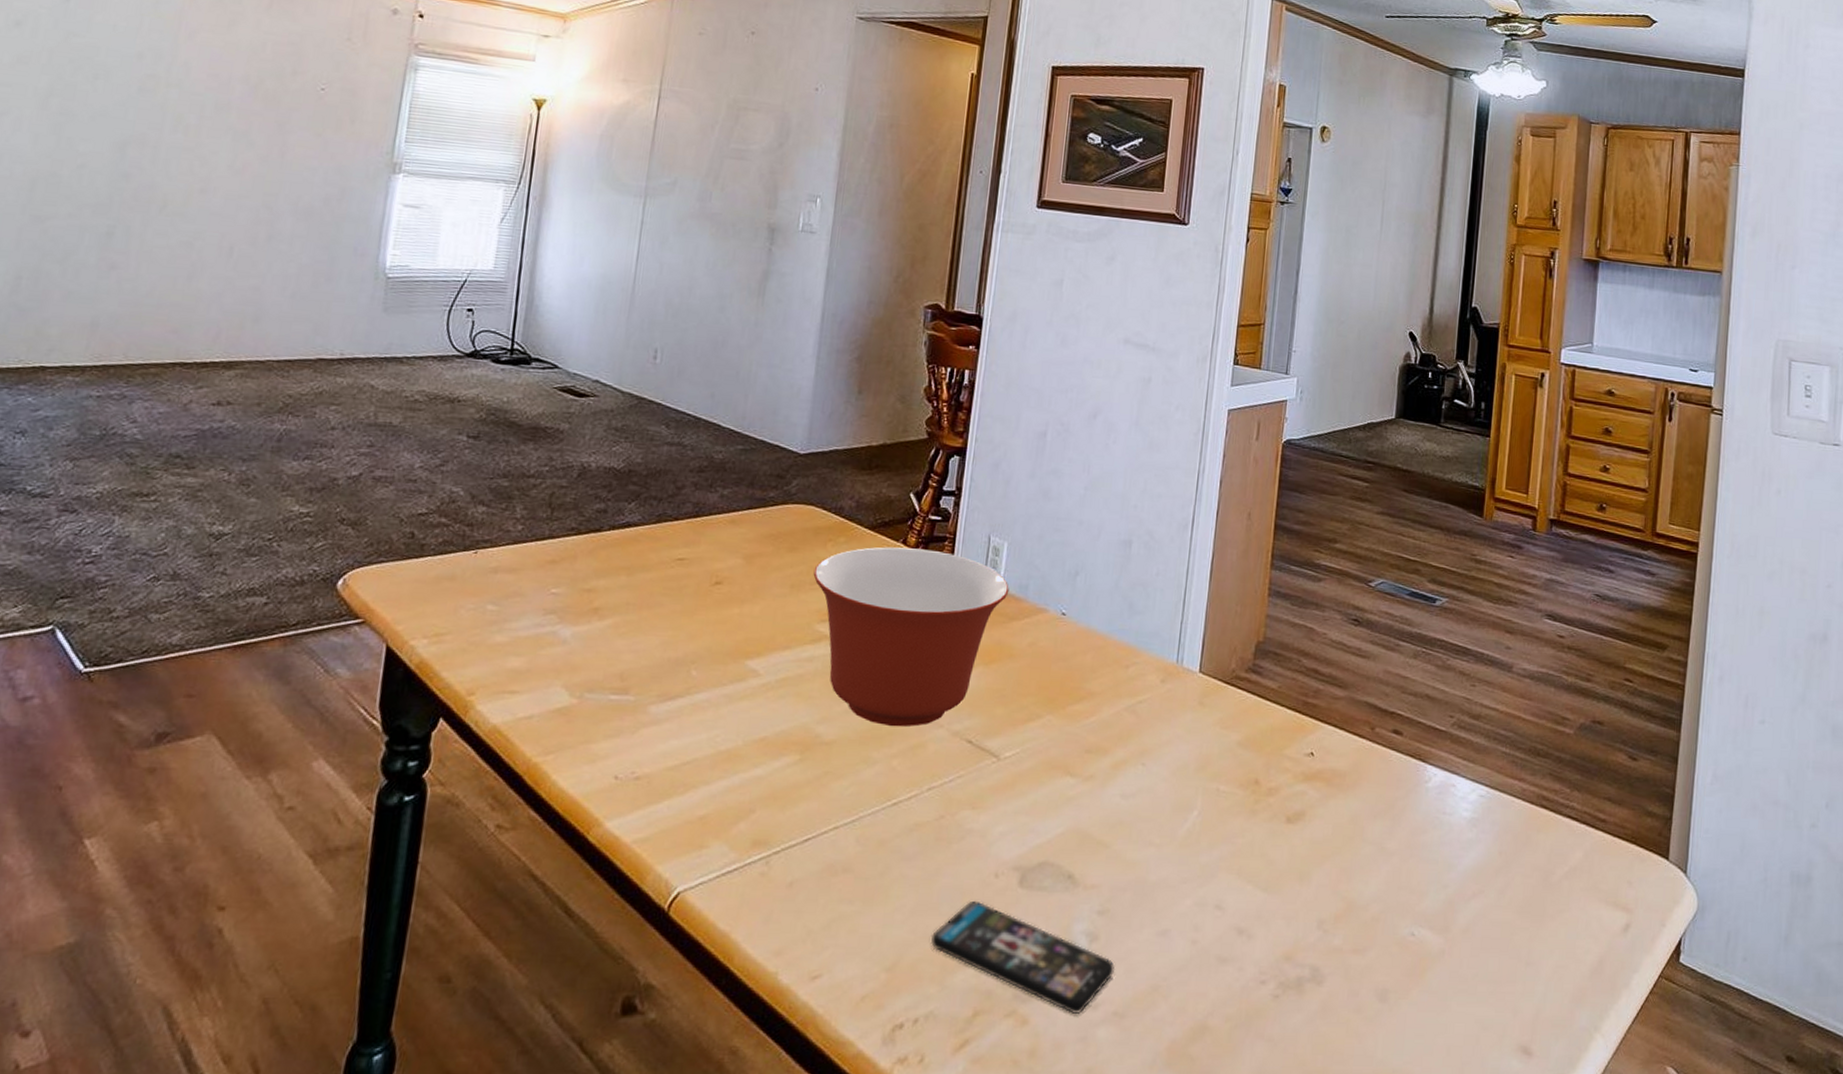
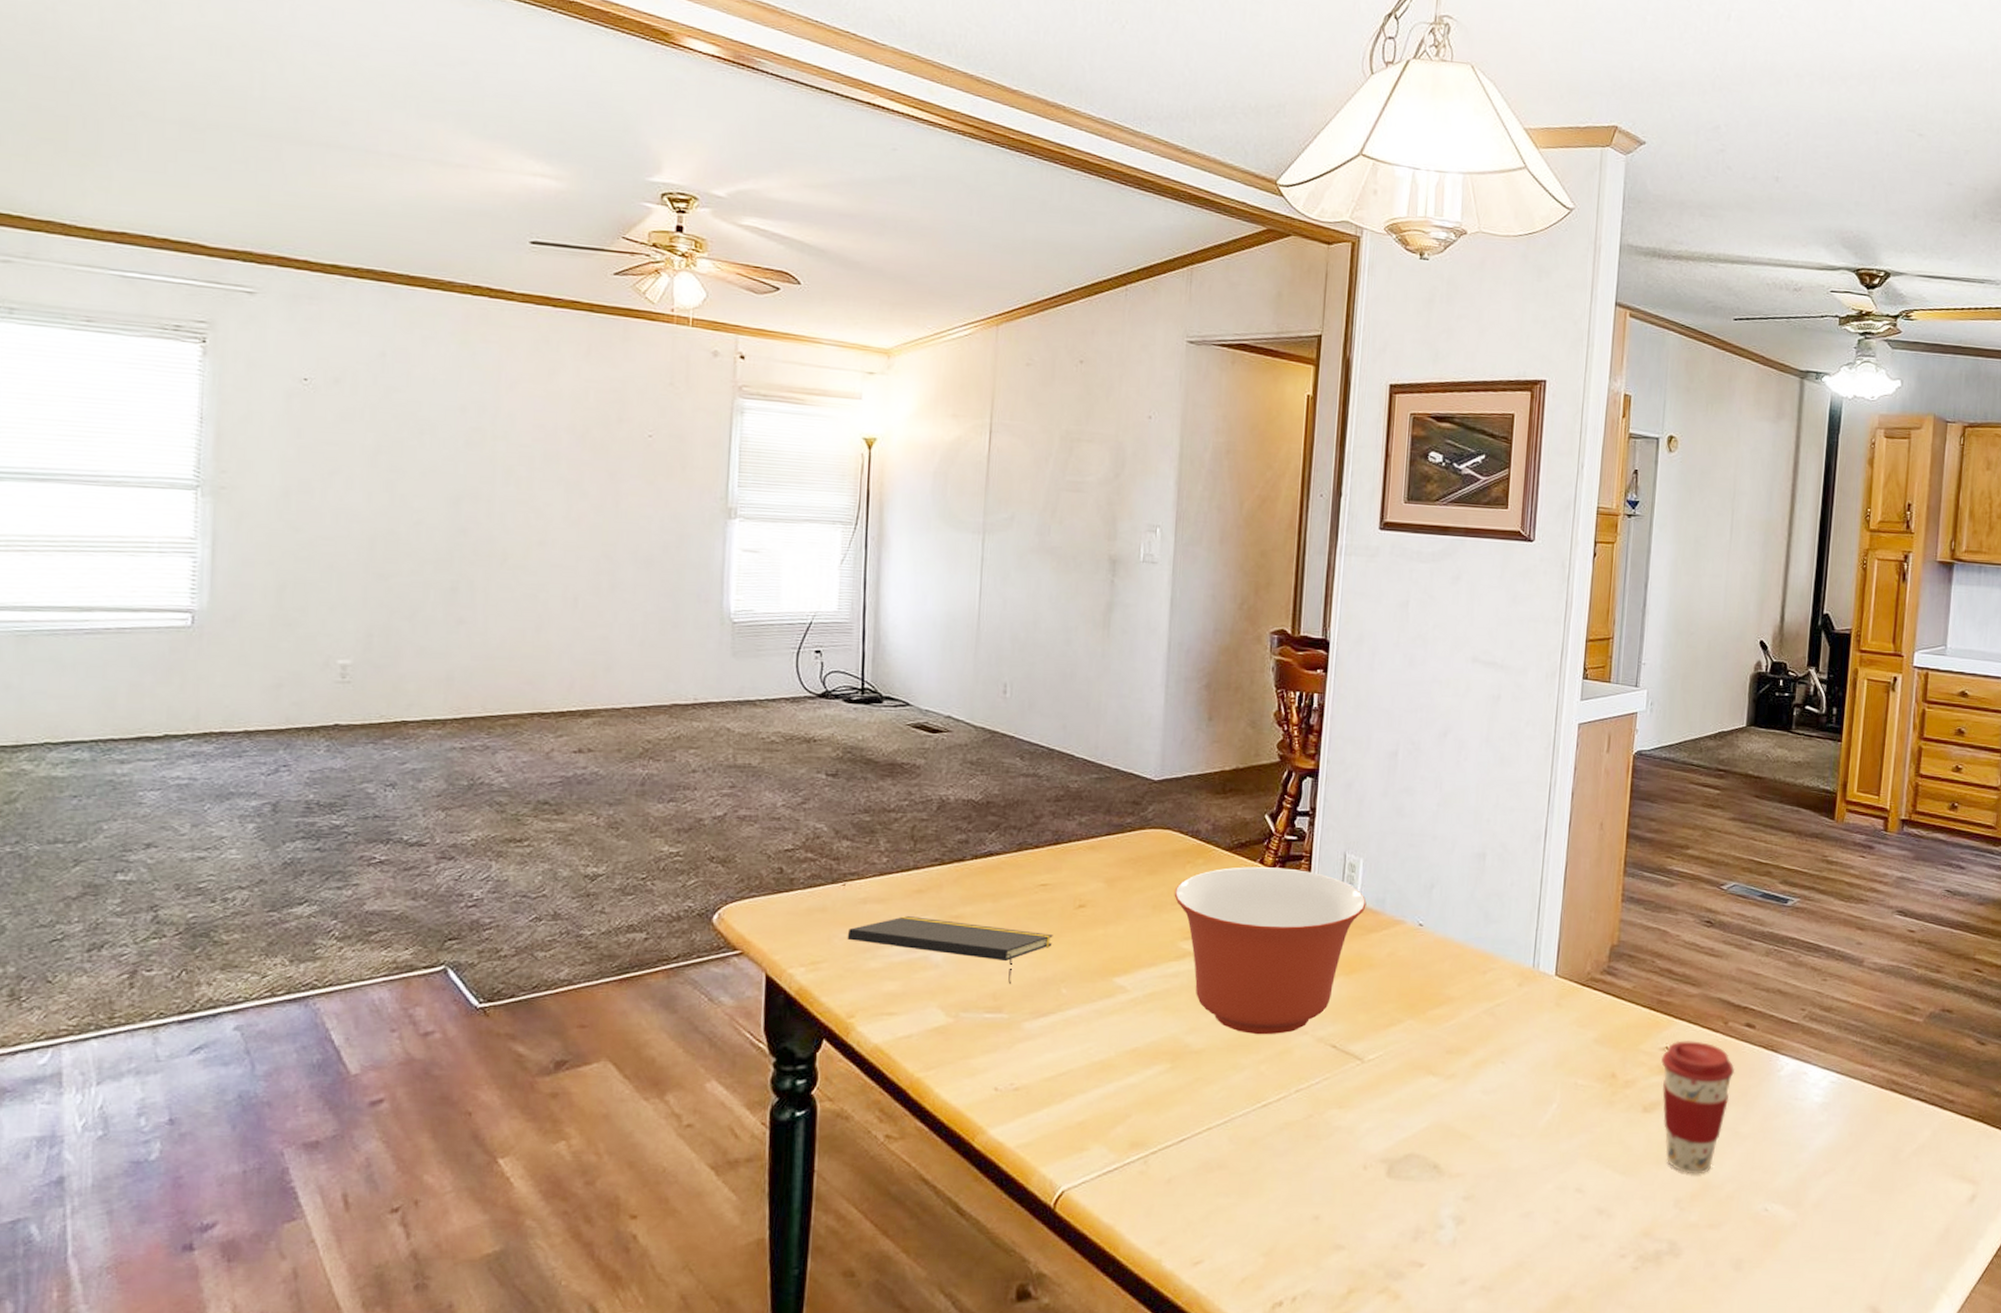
notepad: none [474,588,687,665] -> present [847,916,1053,985]
smartphone: present [931,900,1116,1015] -> none [1304,1191,1482,1290]
coffee cup: none [1306,746,1382,893] -> present [1661,1041,1735,1174]

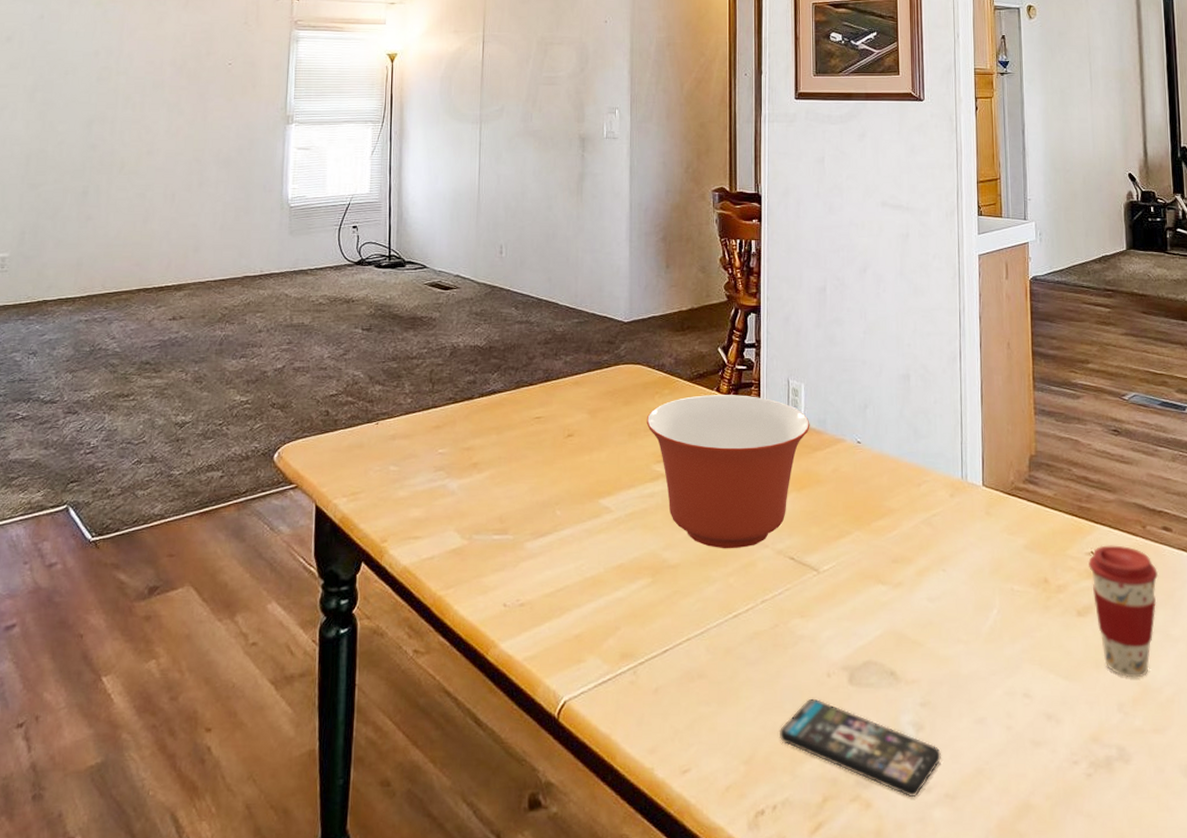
notepad: present [847,916,1053,985] -> none [380,449,547,509]
smartphone: none [1304,1191,1482,1290] -> present [779,698,942,798]

